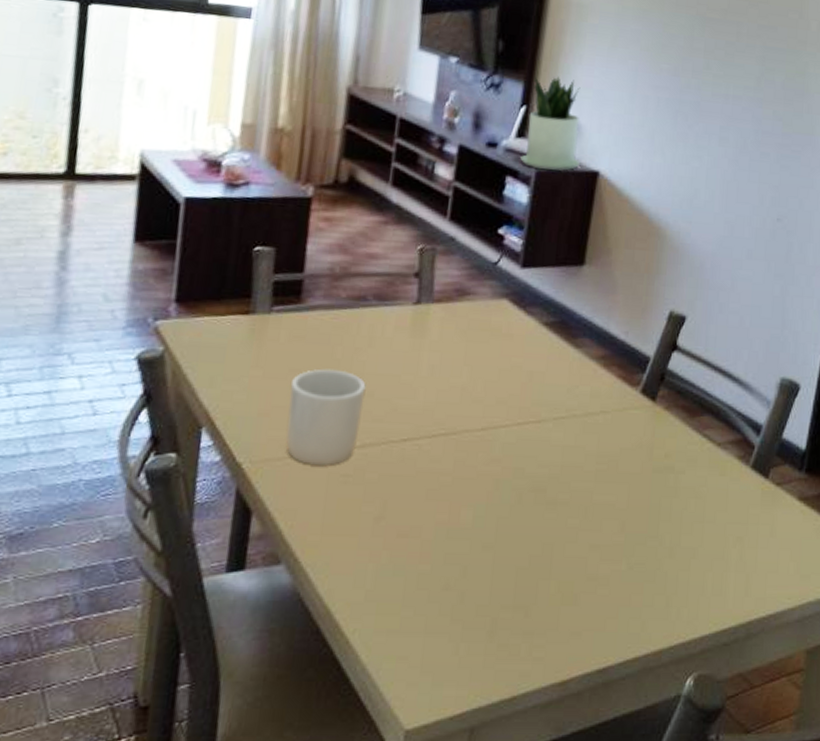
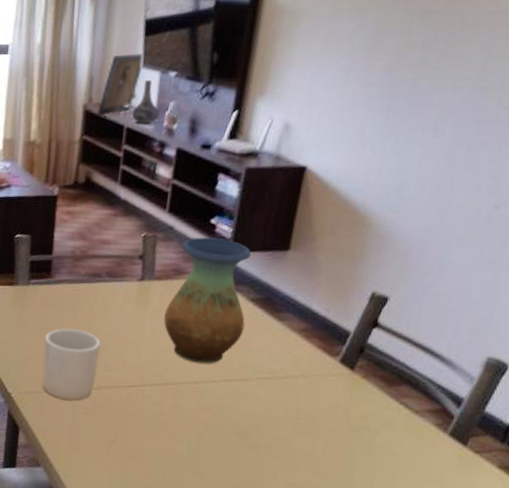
picture frame: none [363,32,420,103] -> present [96,52,143,116]
decorative vase: none [406,64,440,115] -> present [131,80,161,124]
vase: none [445,250,543,405] -> present [164,237,251,364]
planter: present [520,76,581,171] -> none [232,81,291,168]

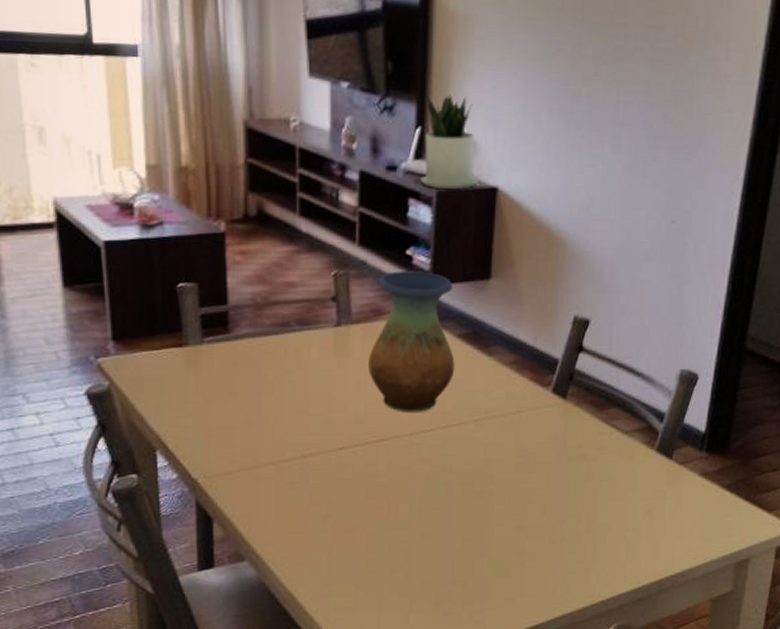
mug: present [42,328,101,400] -> none [230,391,300,476]
picture frame: present [96,52,143,116] -> none [260,59,310,135]
decorative vase: present [131,80,161,124] -> none [303,91,337,143]
planter: none [232,81,291,168] -> present [420,94,479,190]

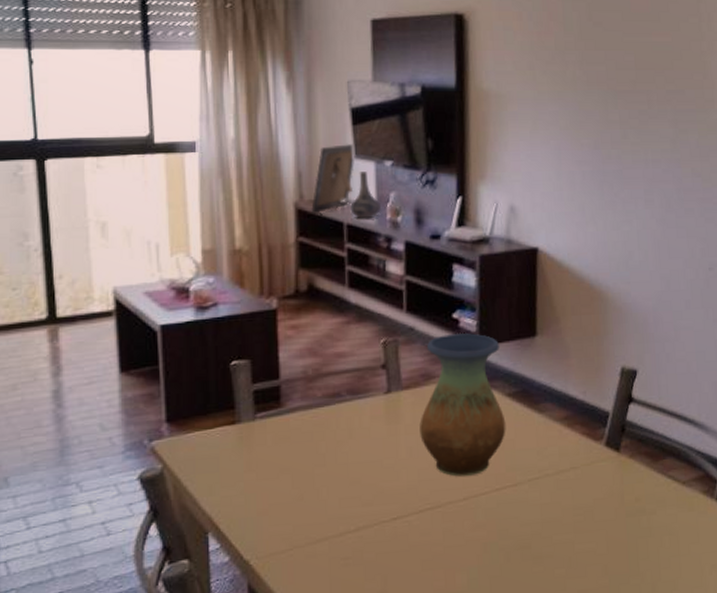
picture frame: none [260,59,310,135] -> present [310,143,355,214]
decorative vase: none [303,91,337,143] -> present [350,171,382,218]
planter: present [420,94,479,190] -> none [463,165,520,254]

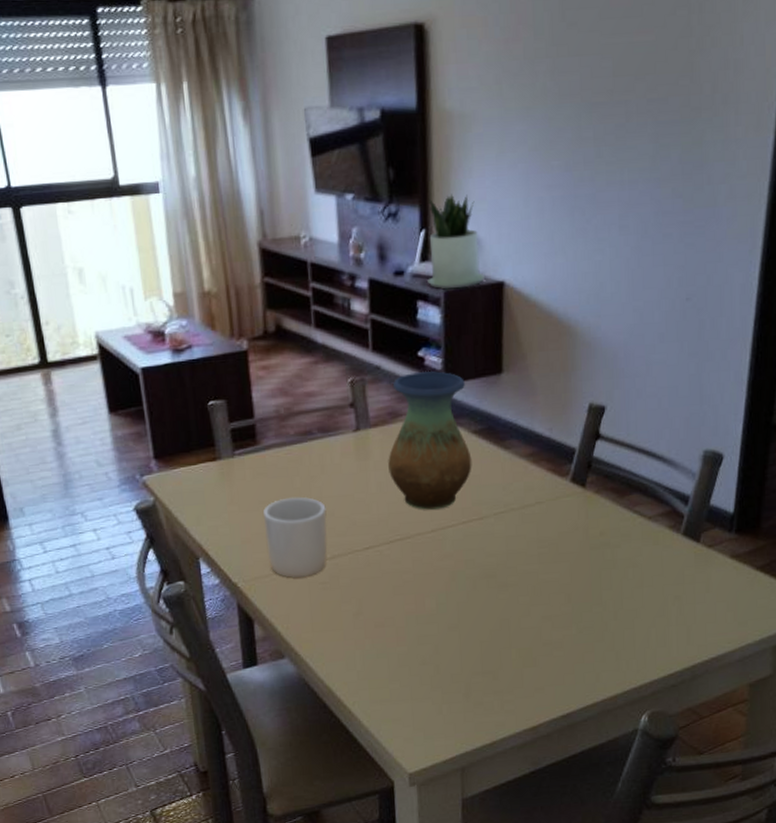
mug: none [282,463,353,553] -> present [262,496,328,578]
picture frame: present [310,143,355,214] -> none [274,176,316,254]
decorative vase: present [350,171,382,218] -> none [313,206,345,256]
planter: none [463,165,520,254] -> present [427,194,486,289]

